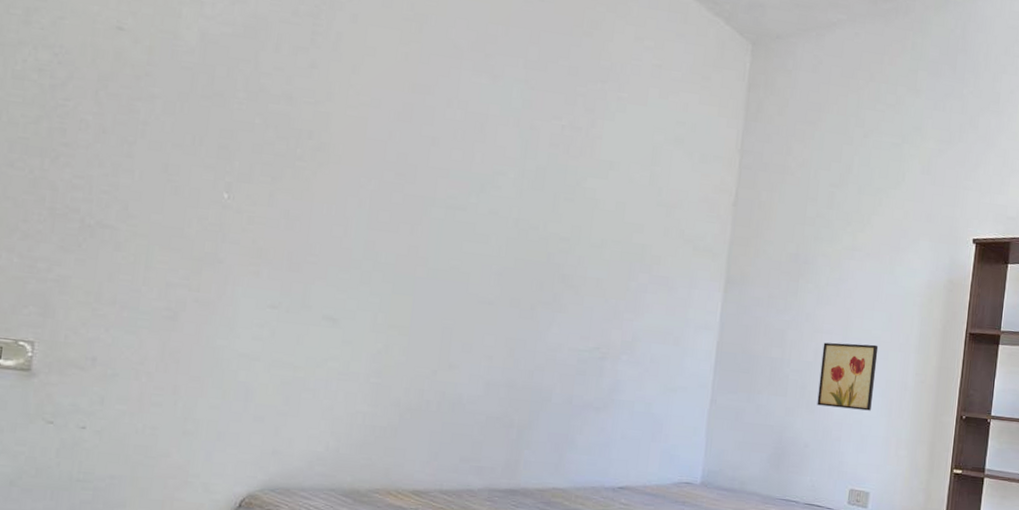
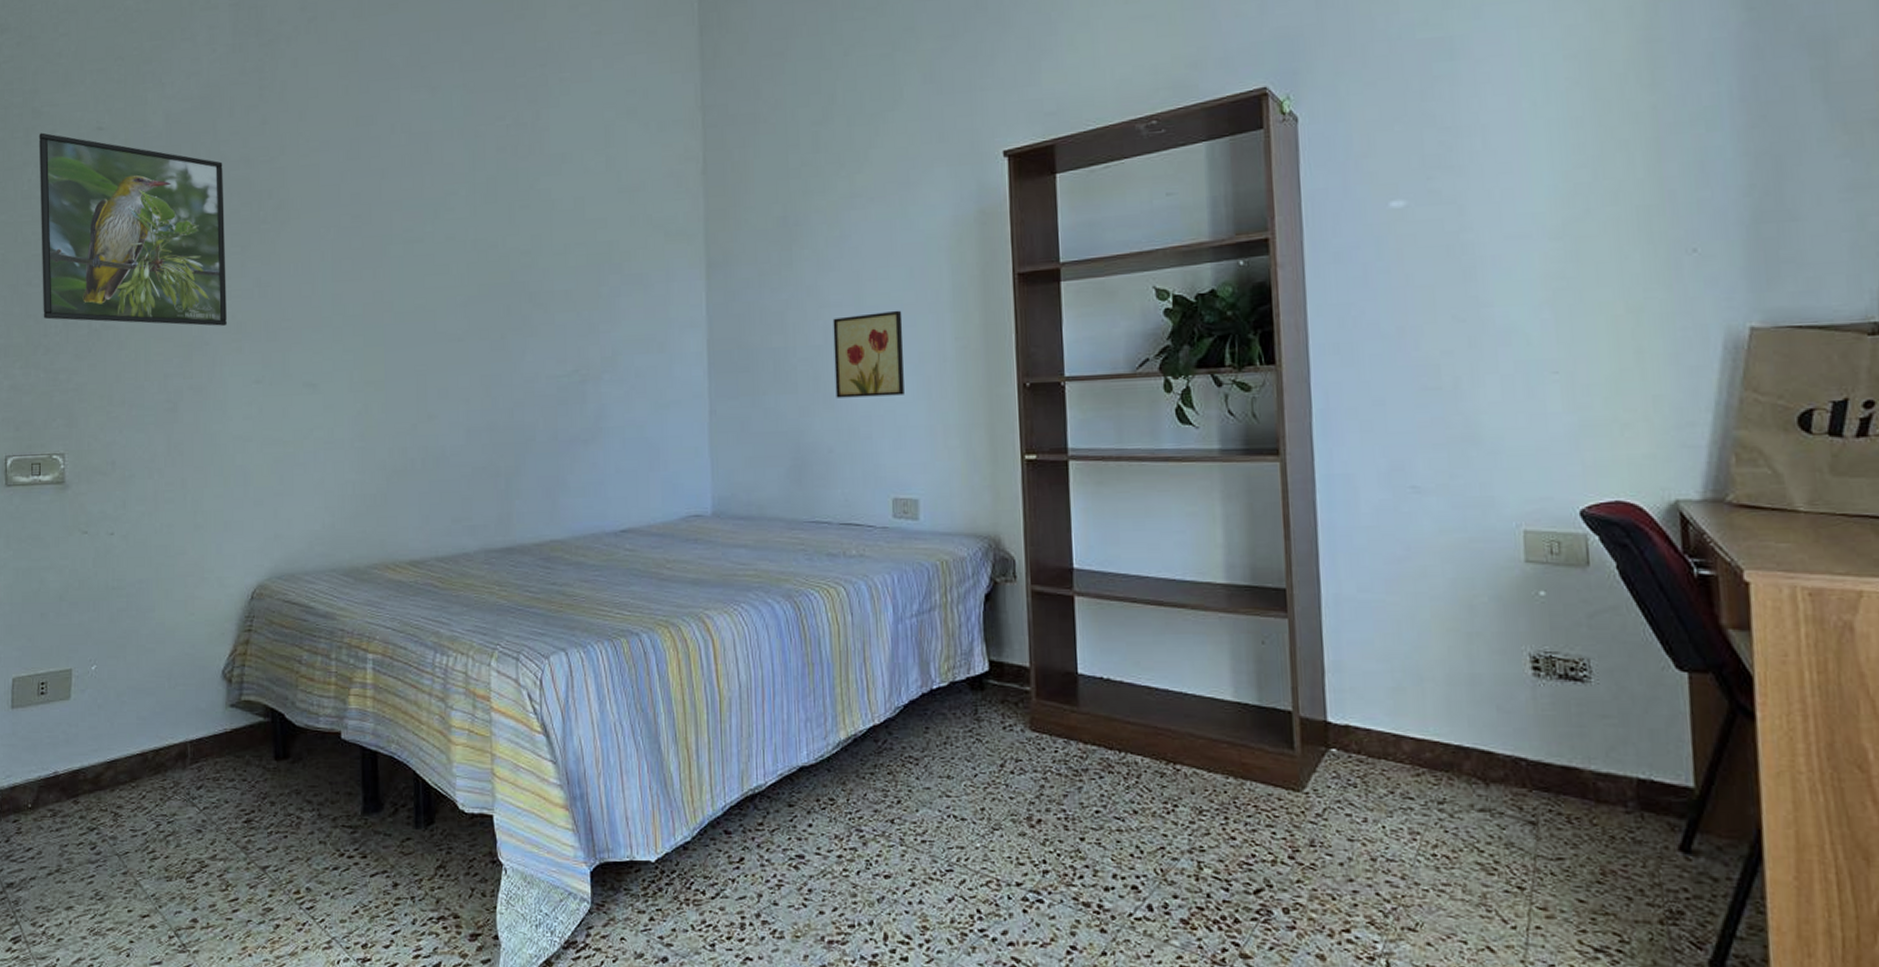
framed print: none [24,16,261,248] -> present [39,132,227,326]

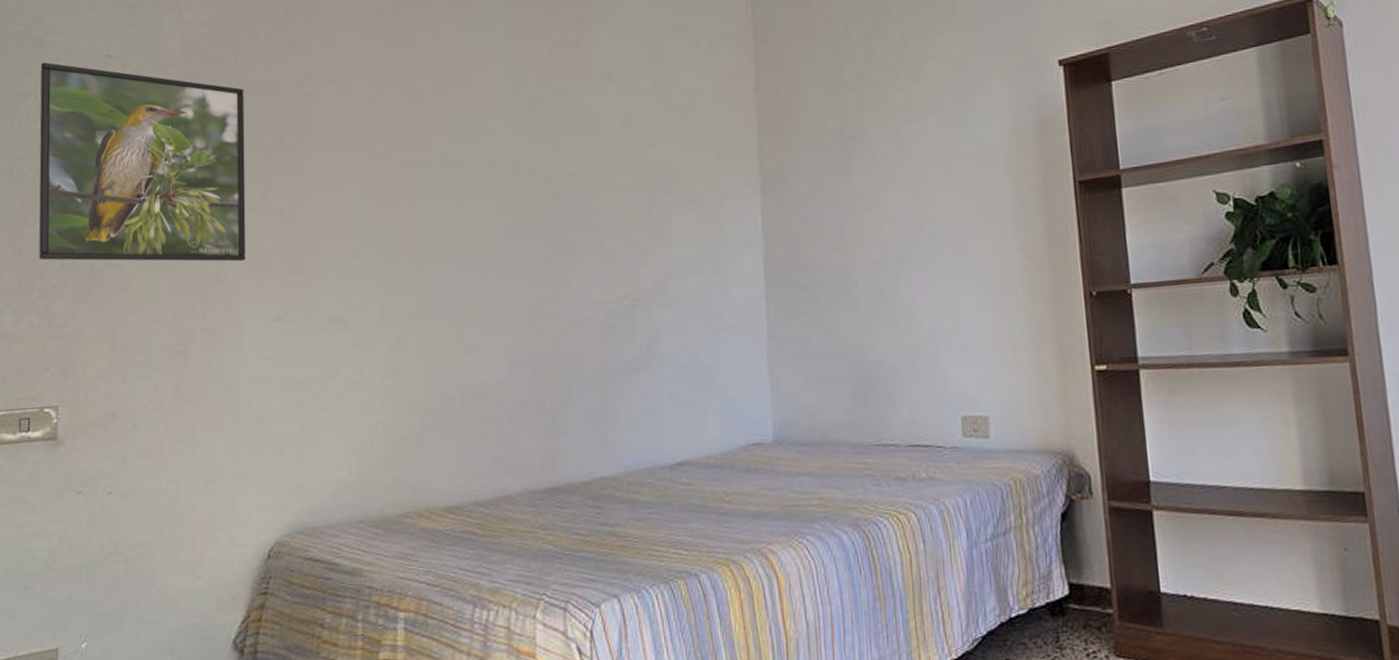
wall art: present [832,310,904,398] -> none [893,222,970,315]

